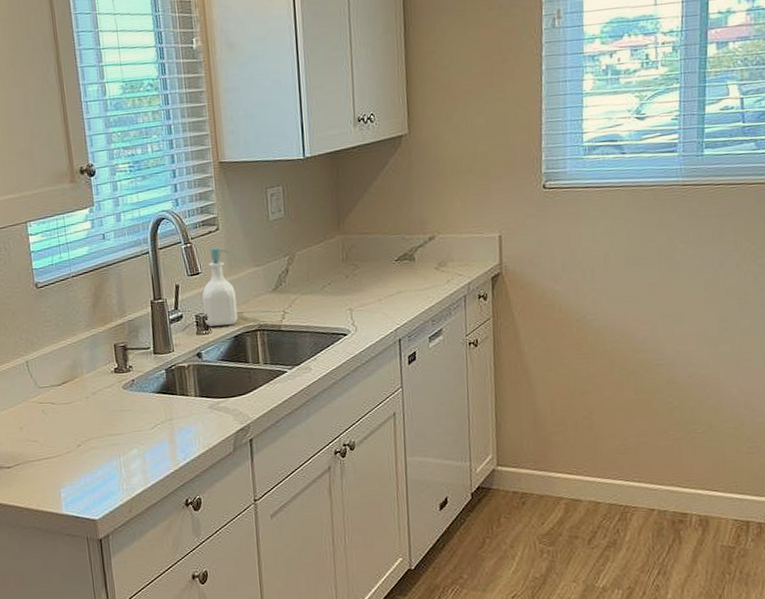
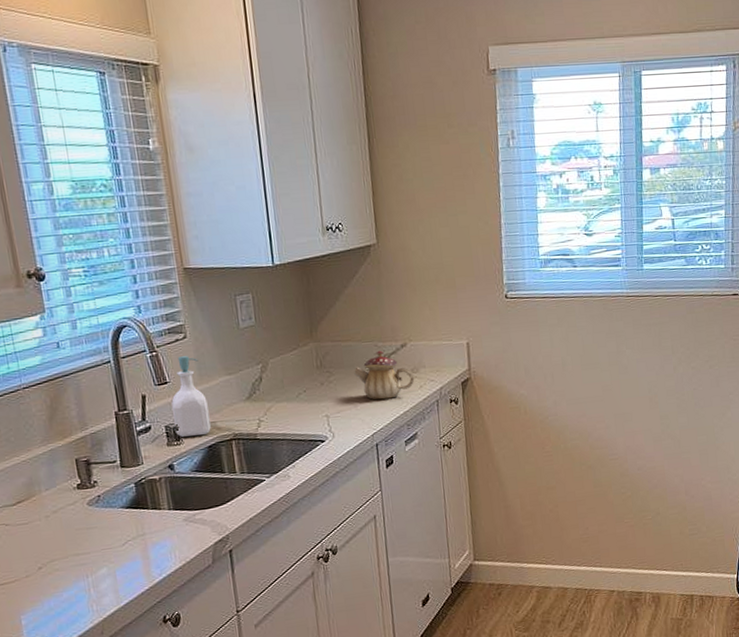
teapot: none [379,243,442,294] -> present [354,350,415,400]

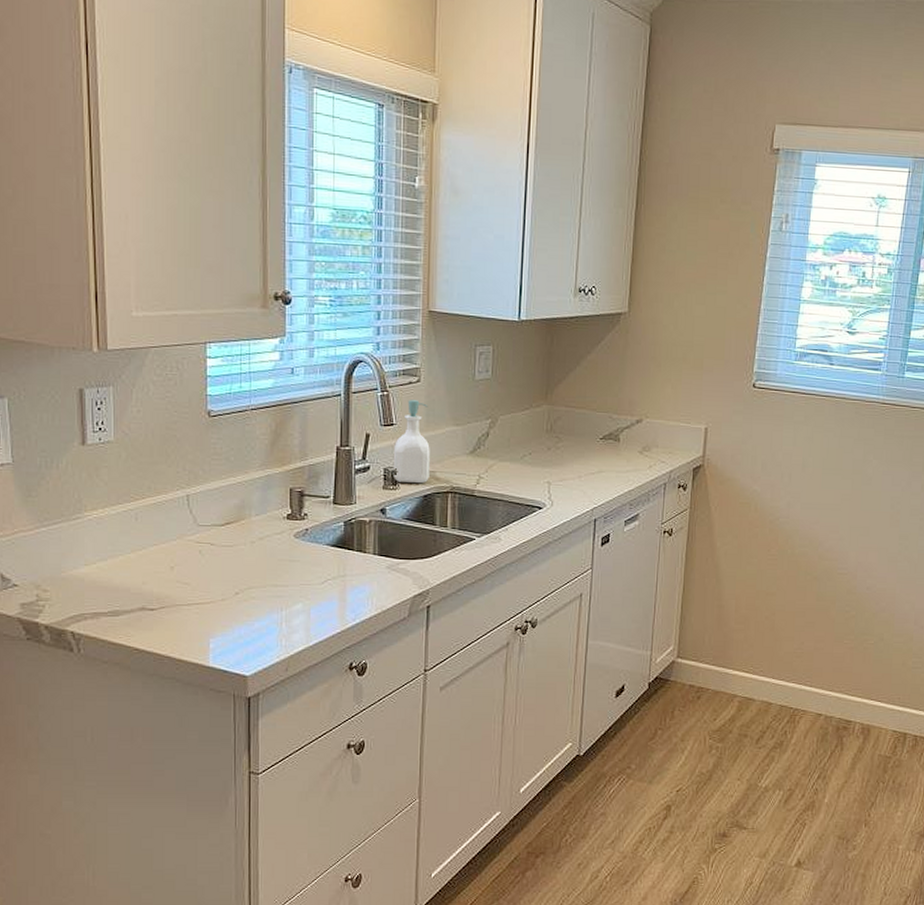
teapot: present [354,350,415,400] -> none [584,423,645,475]

